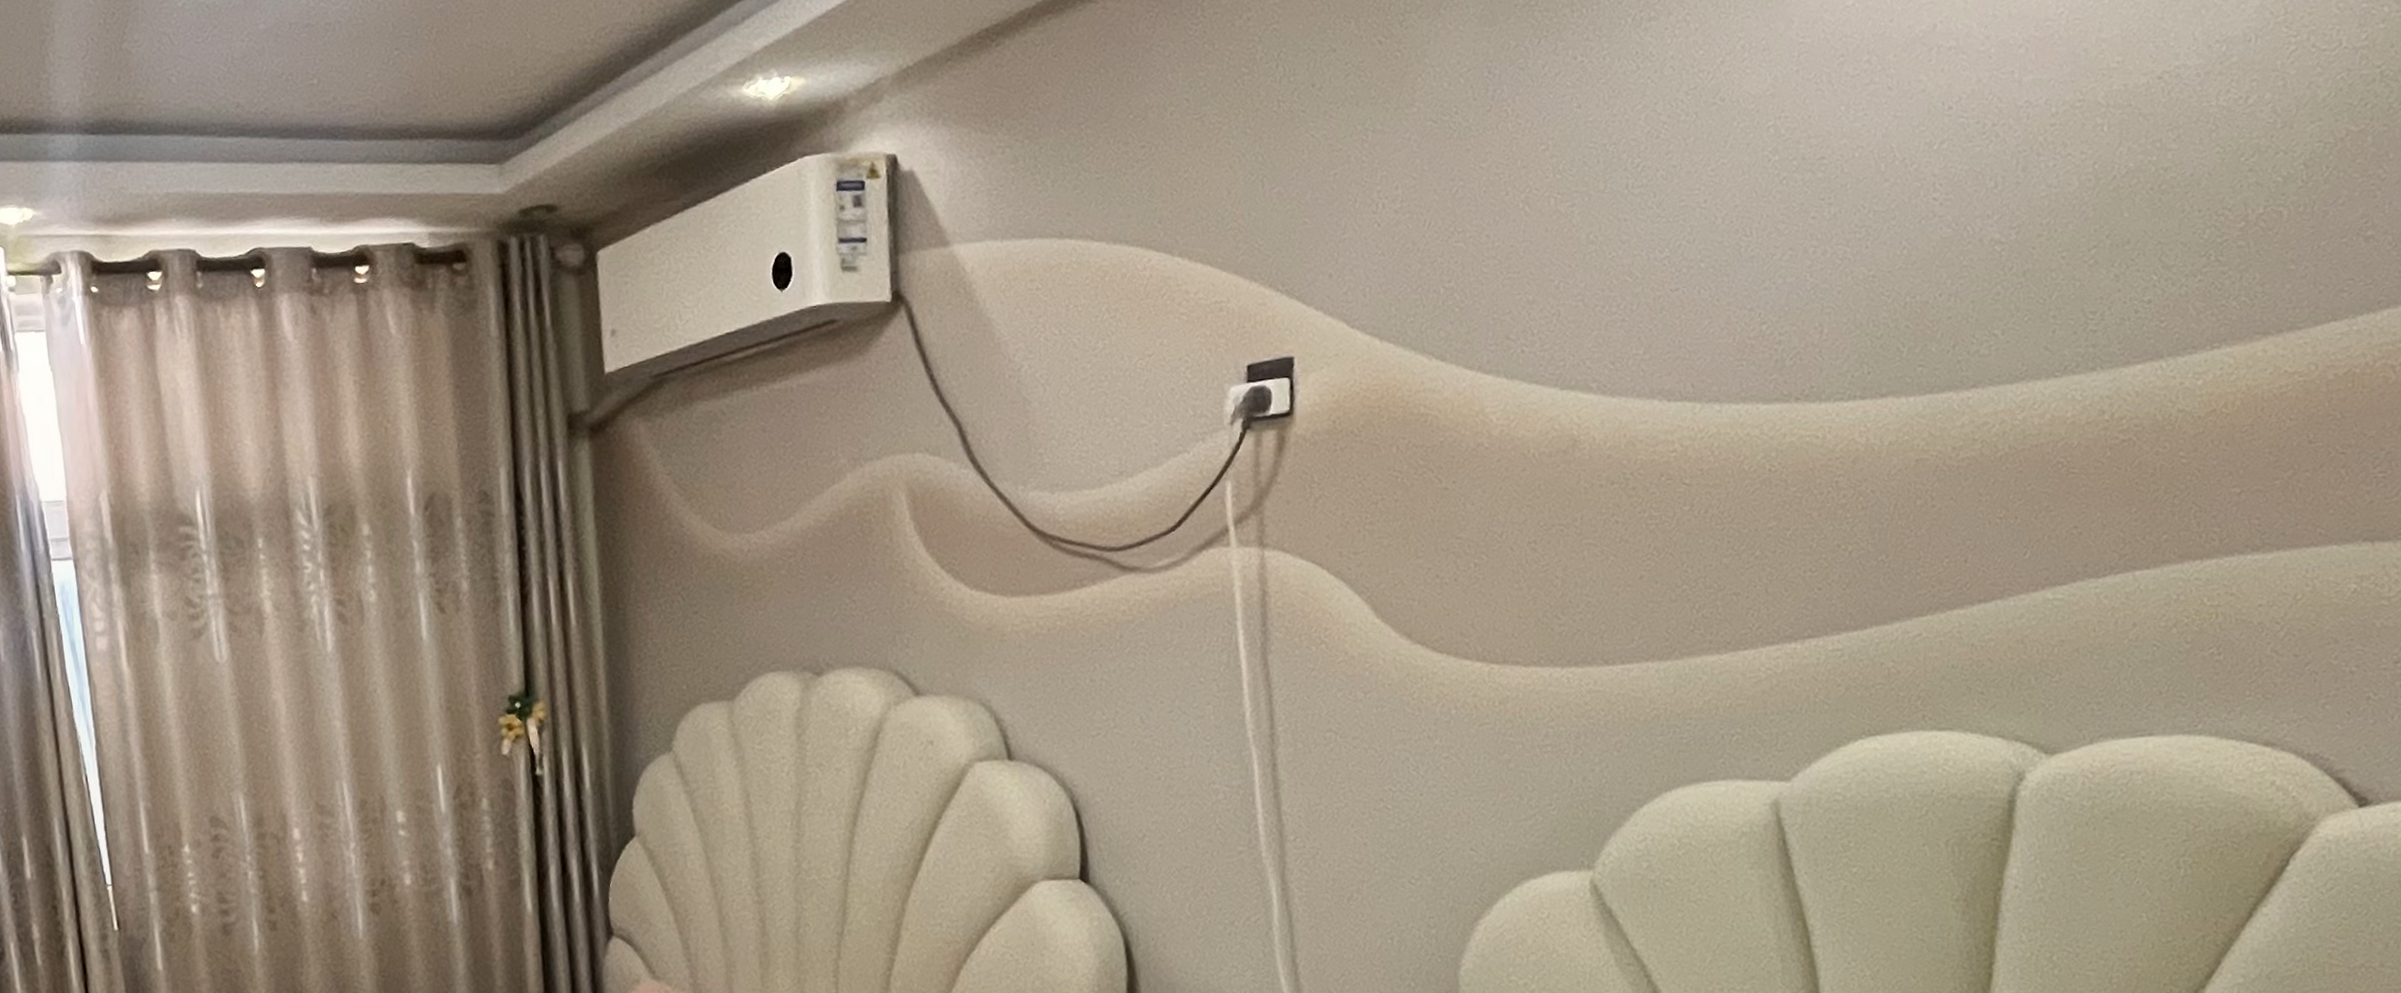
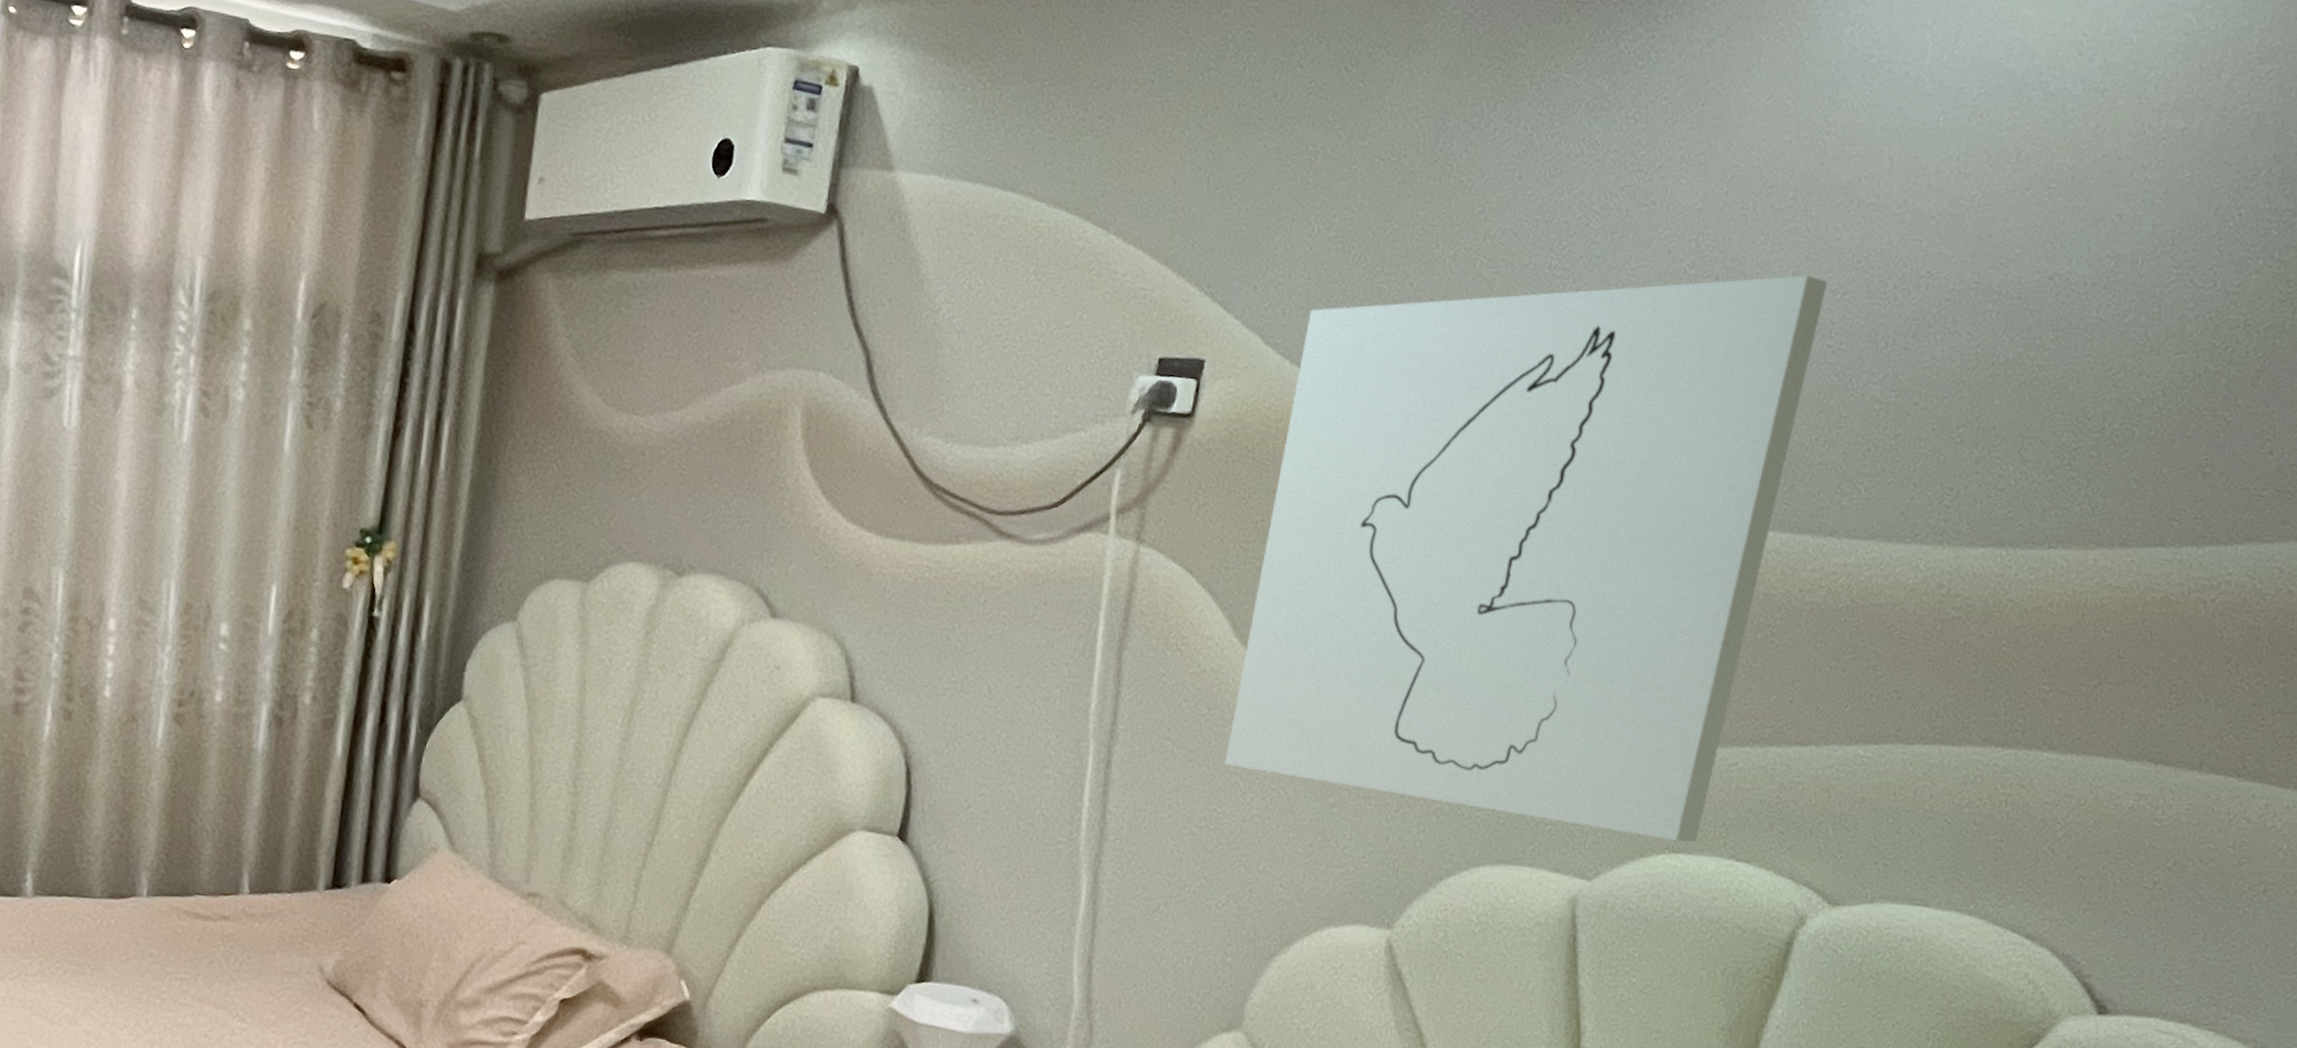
wall art: none [1389,133,1922,745] -> present [1224,275,1828,843]

